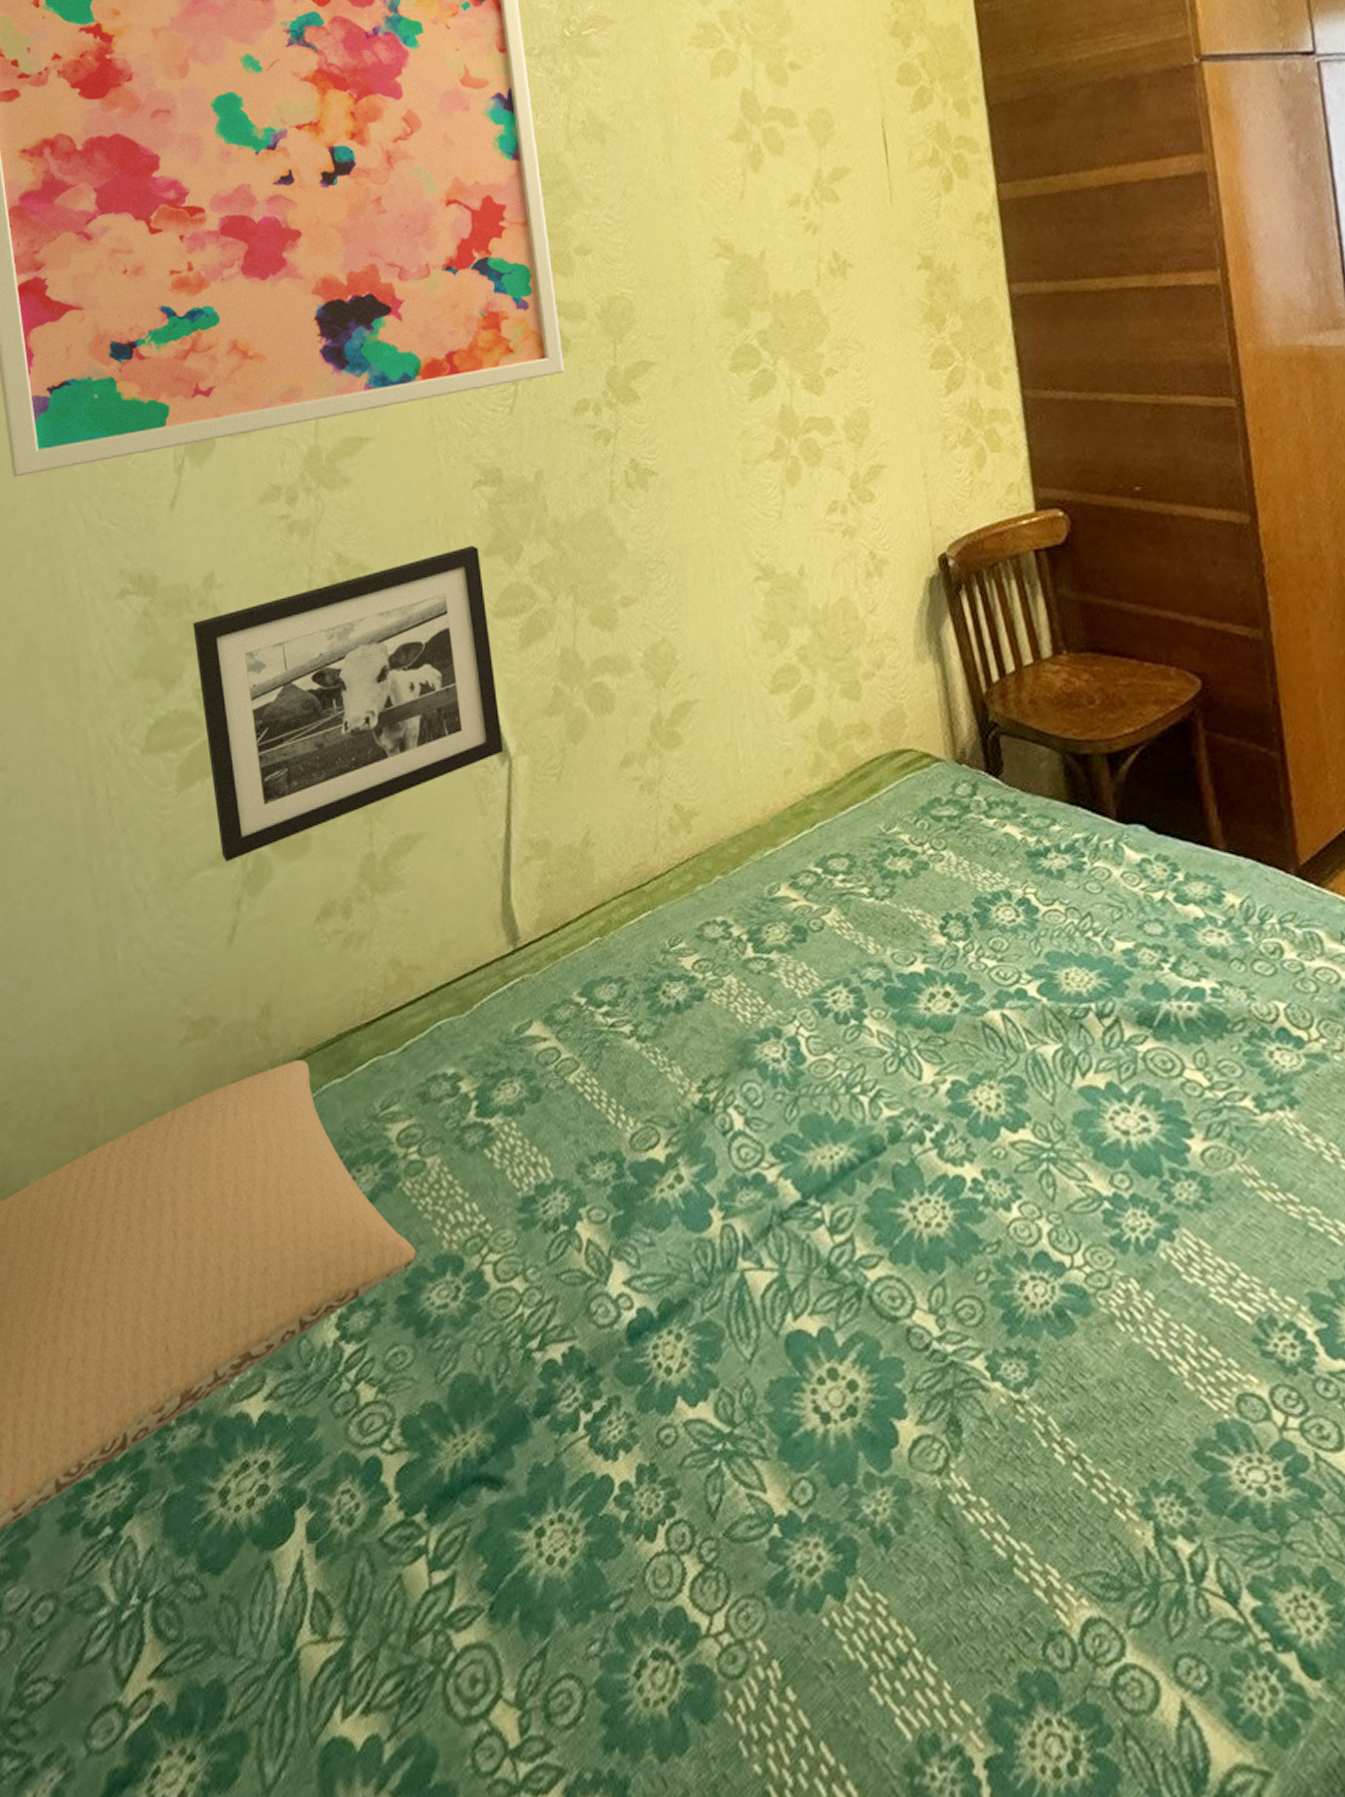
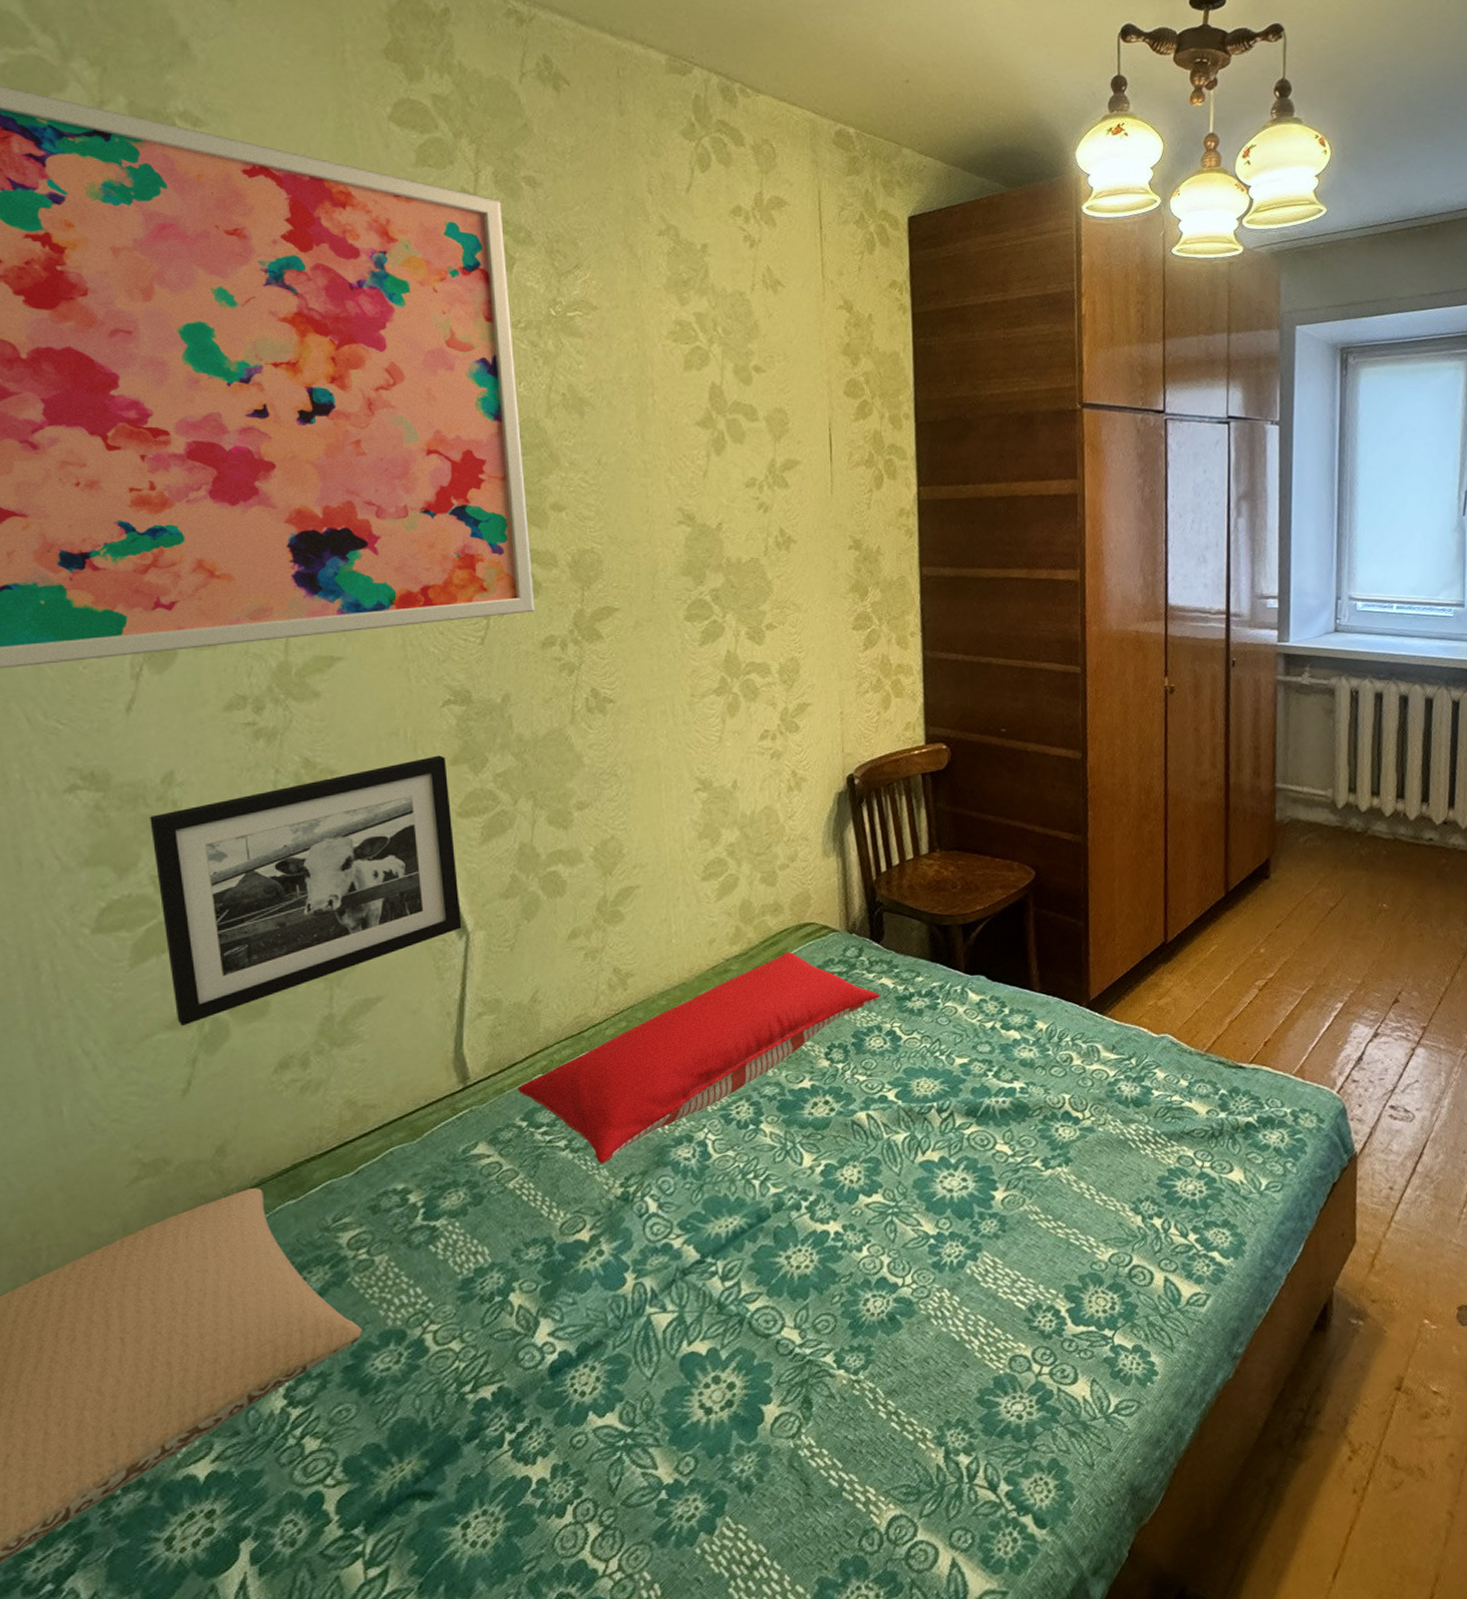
pillow: none [573,787,1007,1059] -> present [518,951,881,1164]

